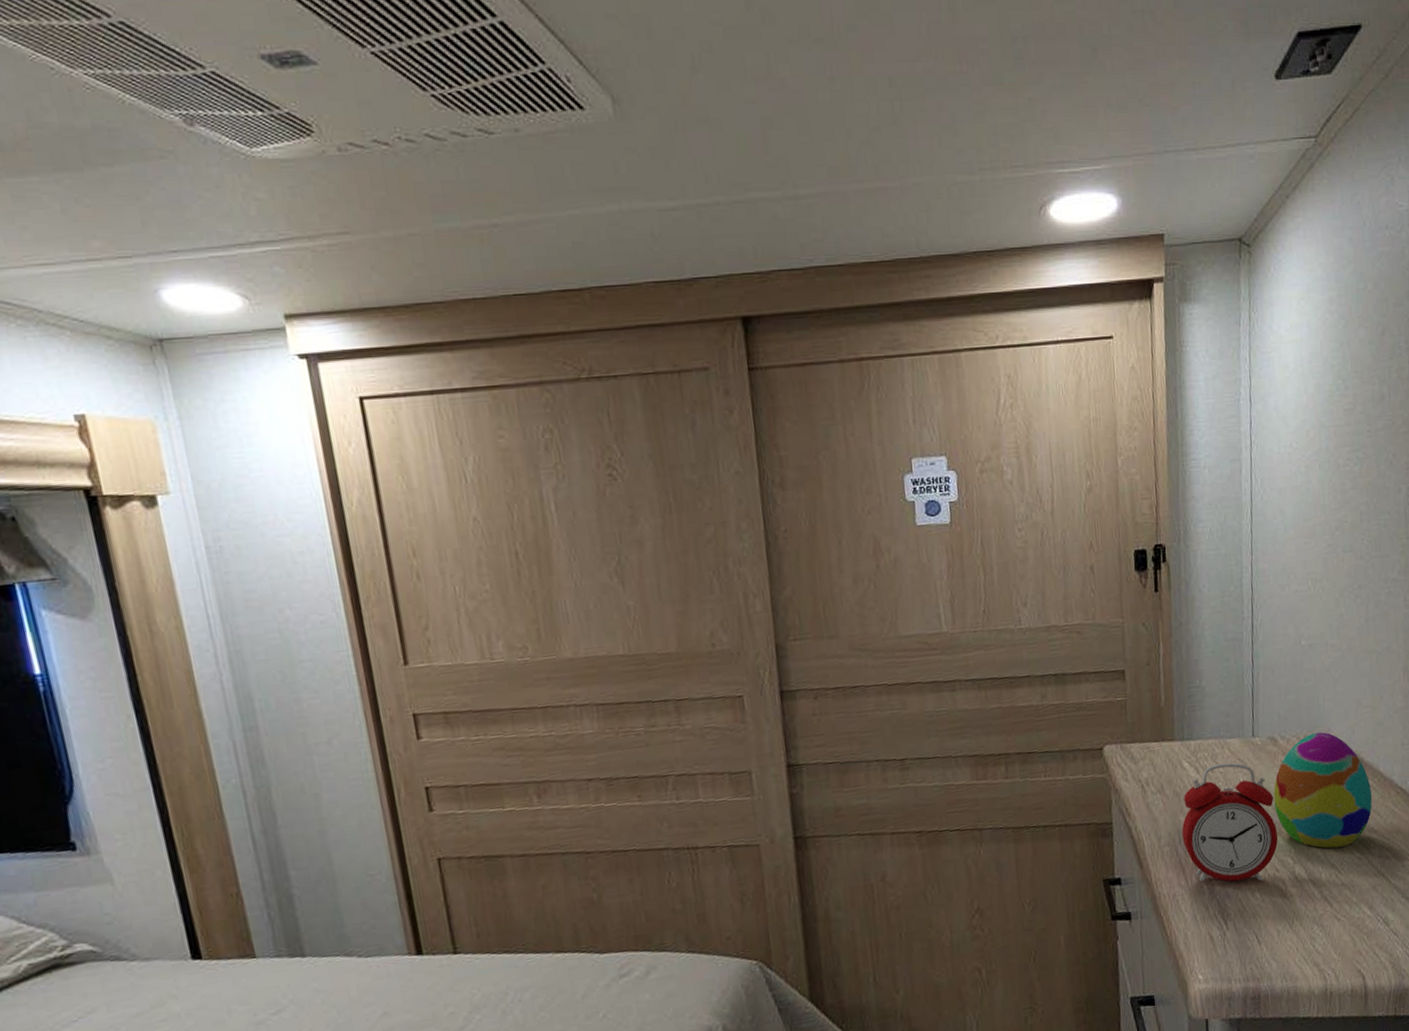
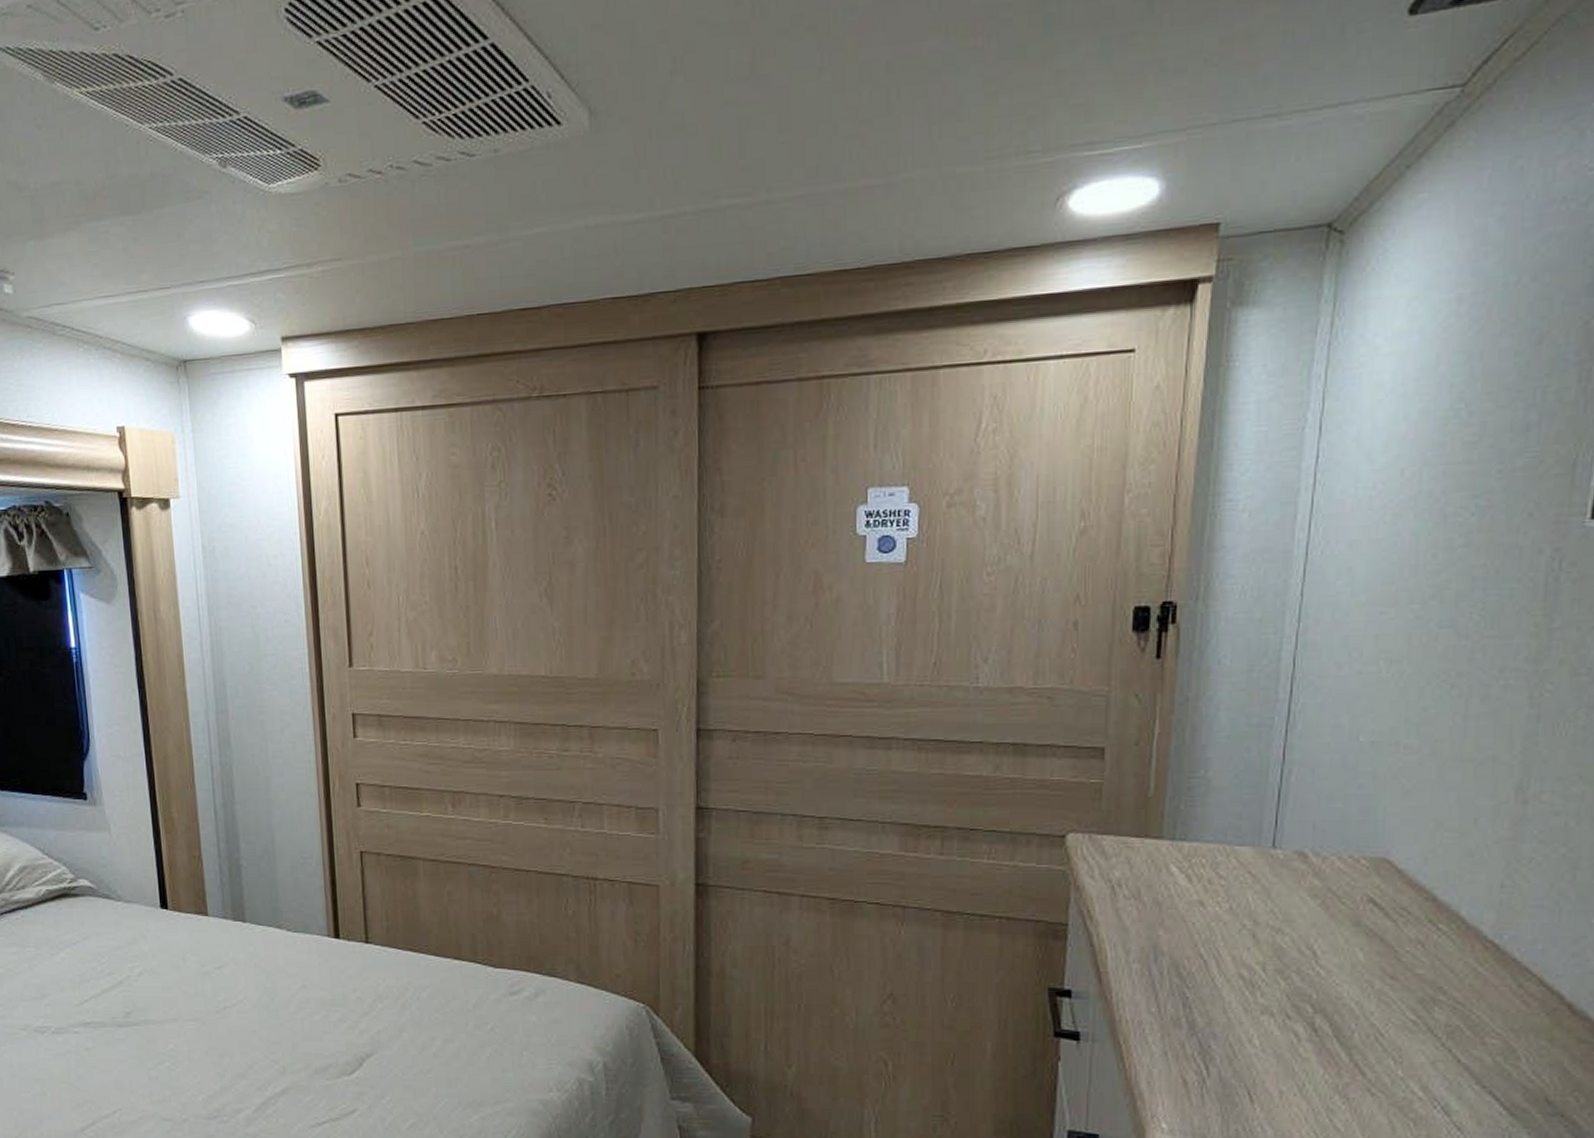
alarm clock: present [1182,763,1278,882] -> none [1159,875,1295,1027]
decorative egg: present [1273,732,1372,849] -> none [1293,853,1444,1003]

